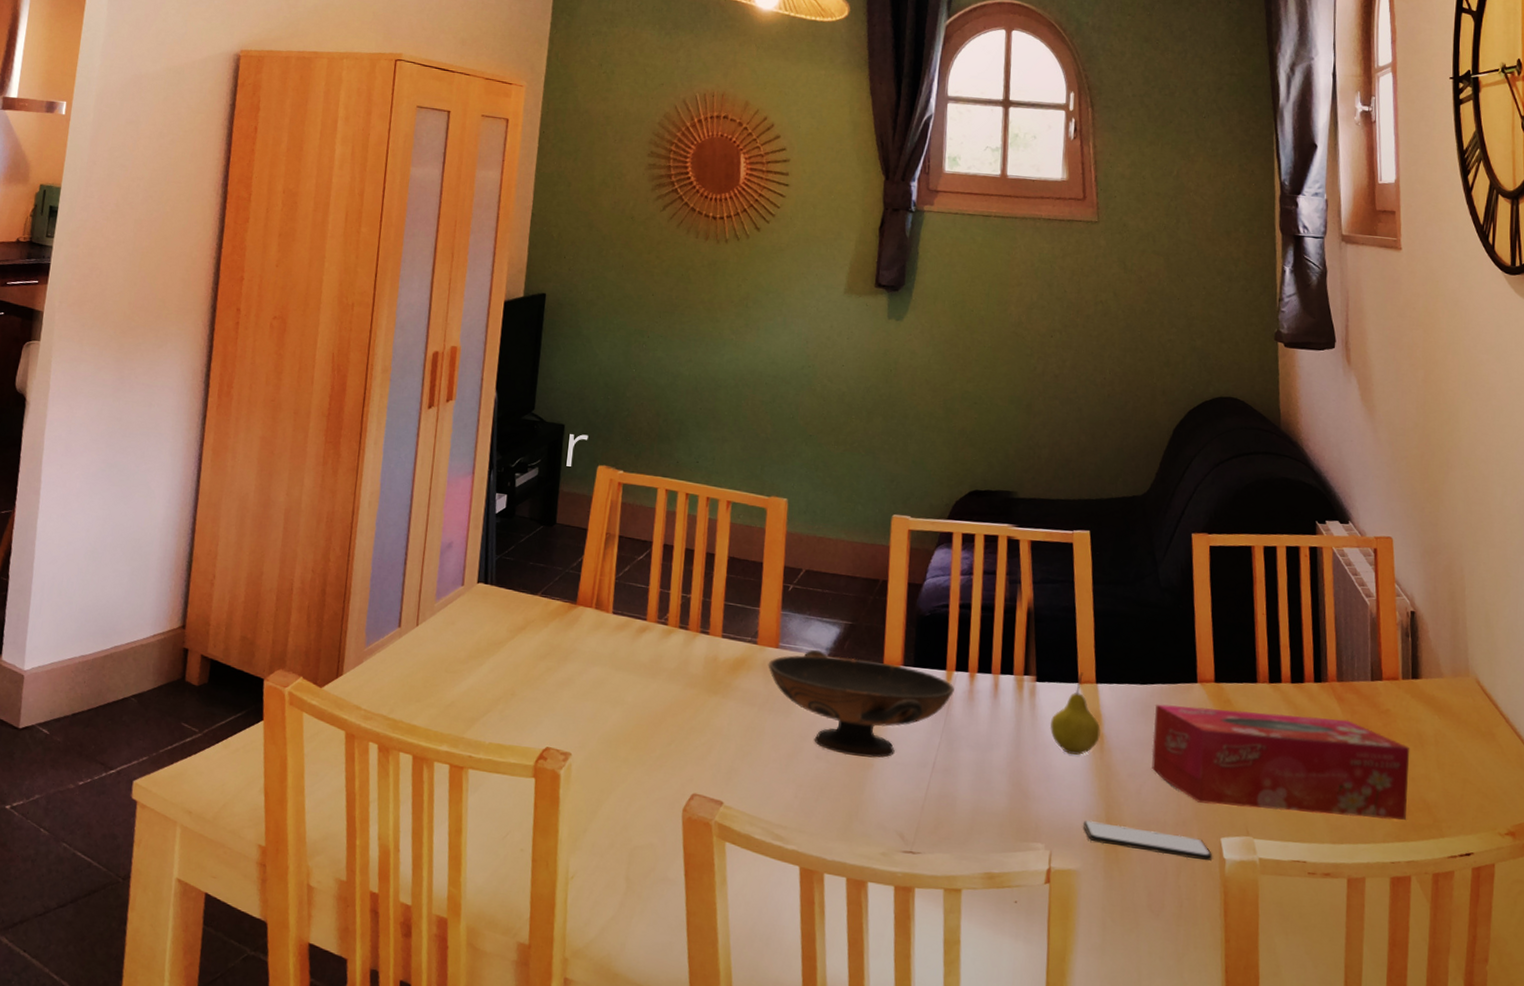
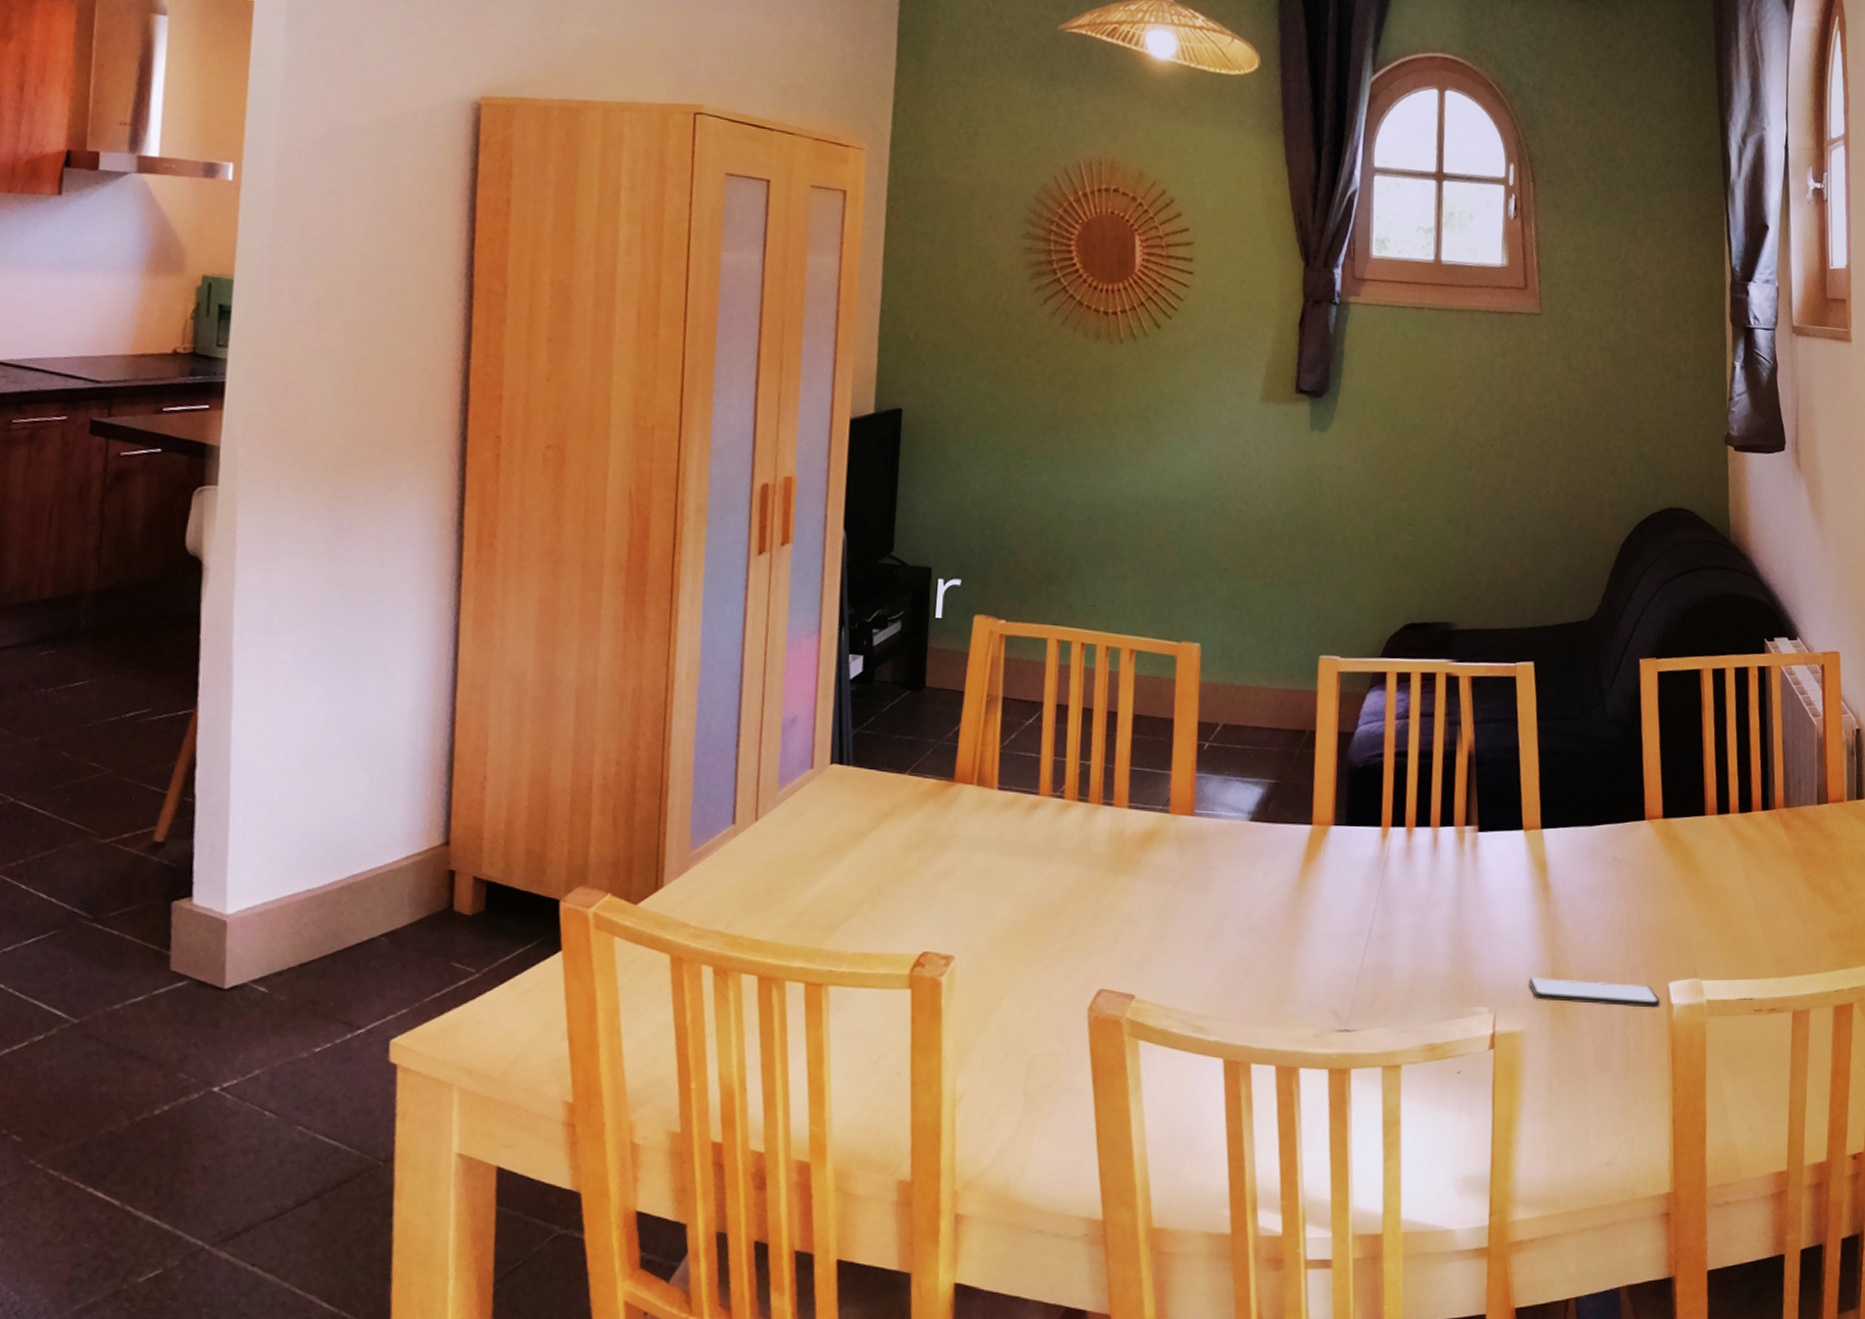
decorative bowl: present [768,649,954,758] -> none [1182,814,1391,931]
fruit: present [1049,672,1101,755] -> none [1492,818,1546,908]
tissue box: present [1151,704,1410,821] -> none [1598,845,1854,949]

